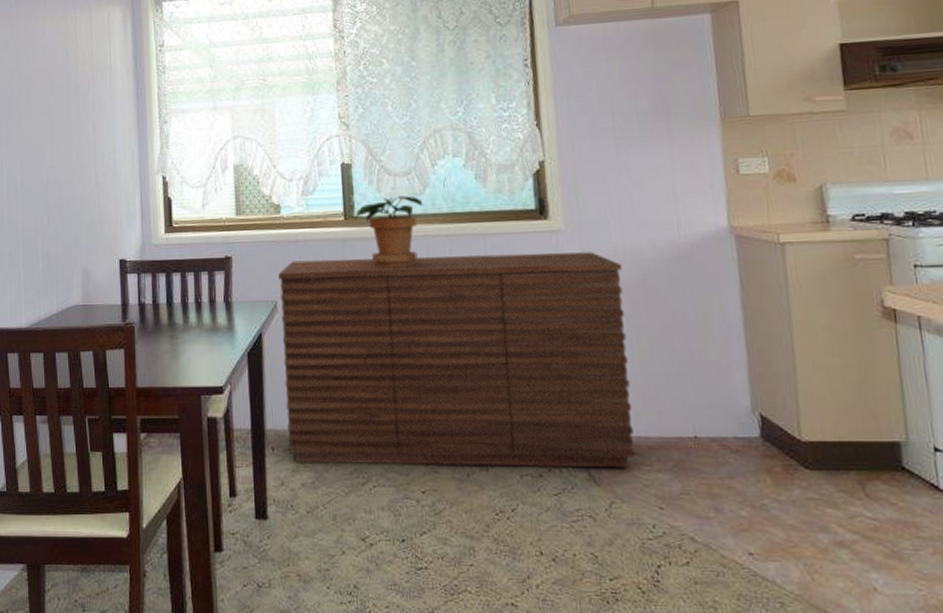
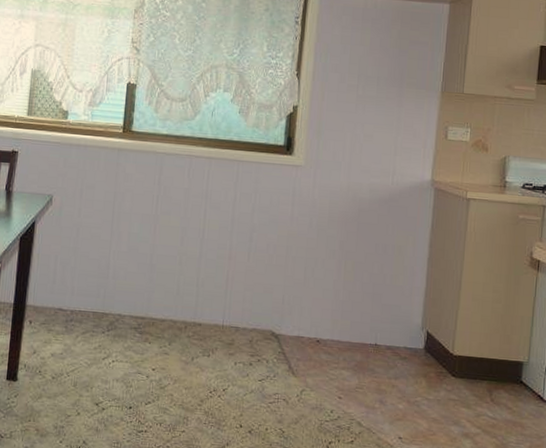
sideboard: present [278,252,636,468] -> none [44,162,344,364]
potted plant: present [355,195,422,268] -> none [132,118,191,180]

